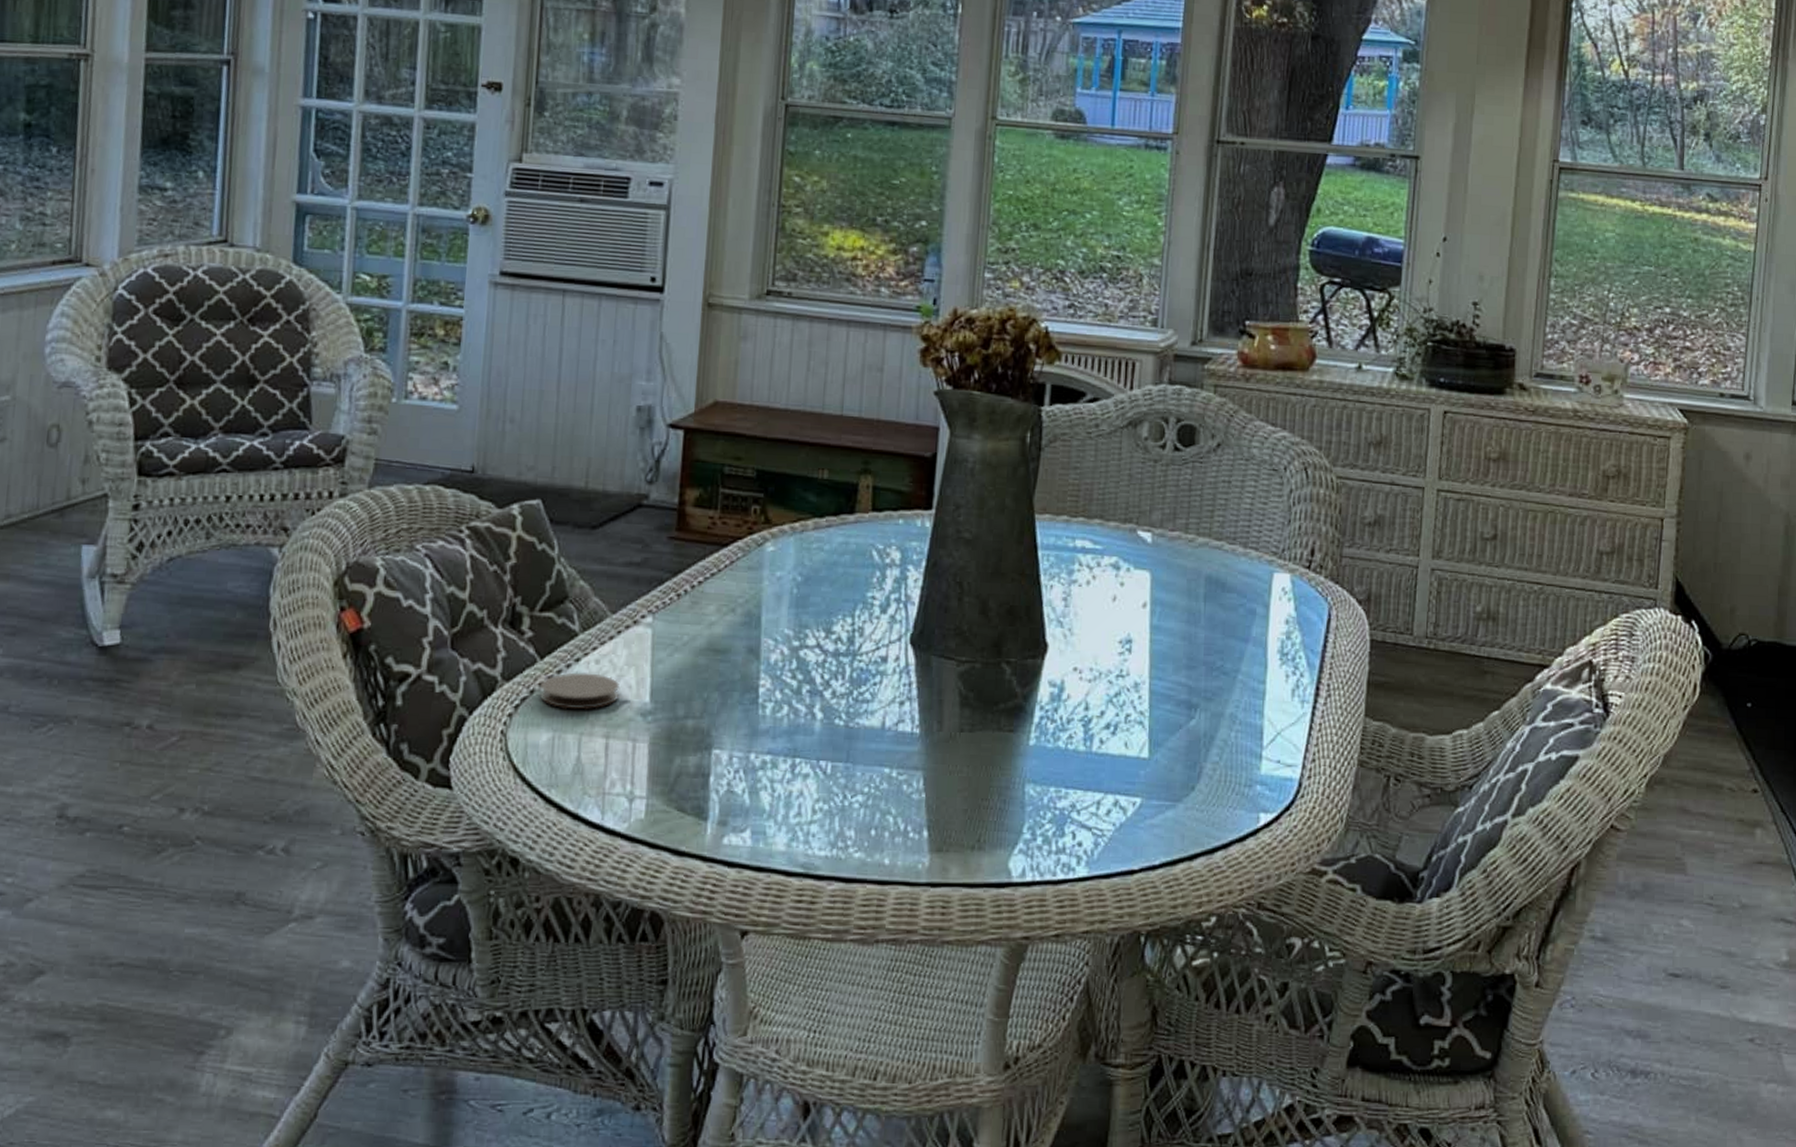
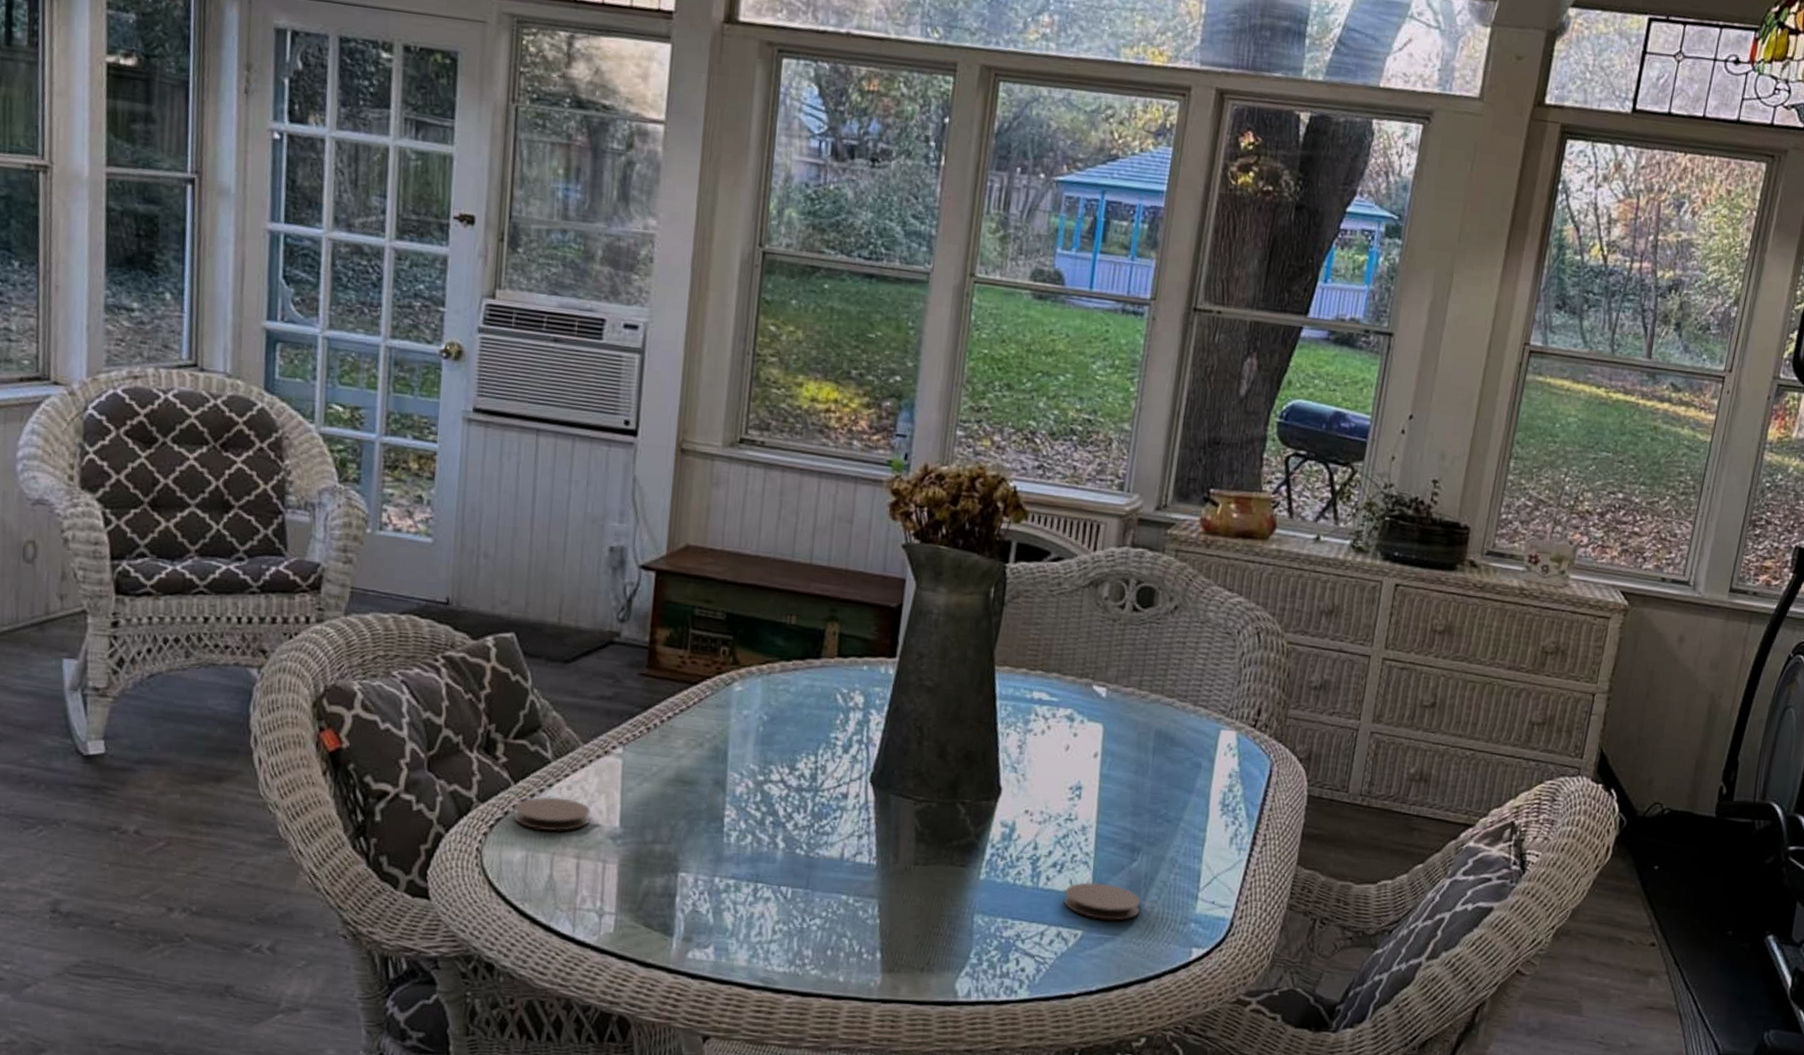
coaster: none [1119,744,1202,785] -> present [1064,882,1141,921]

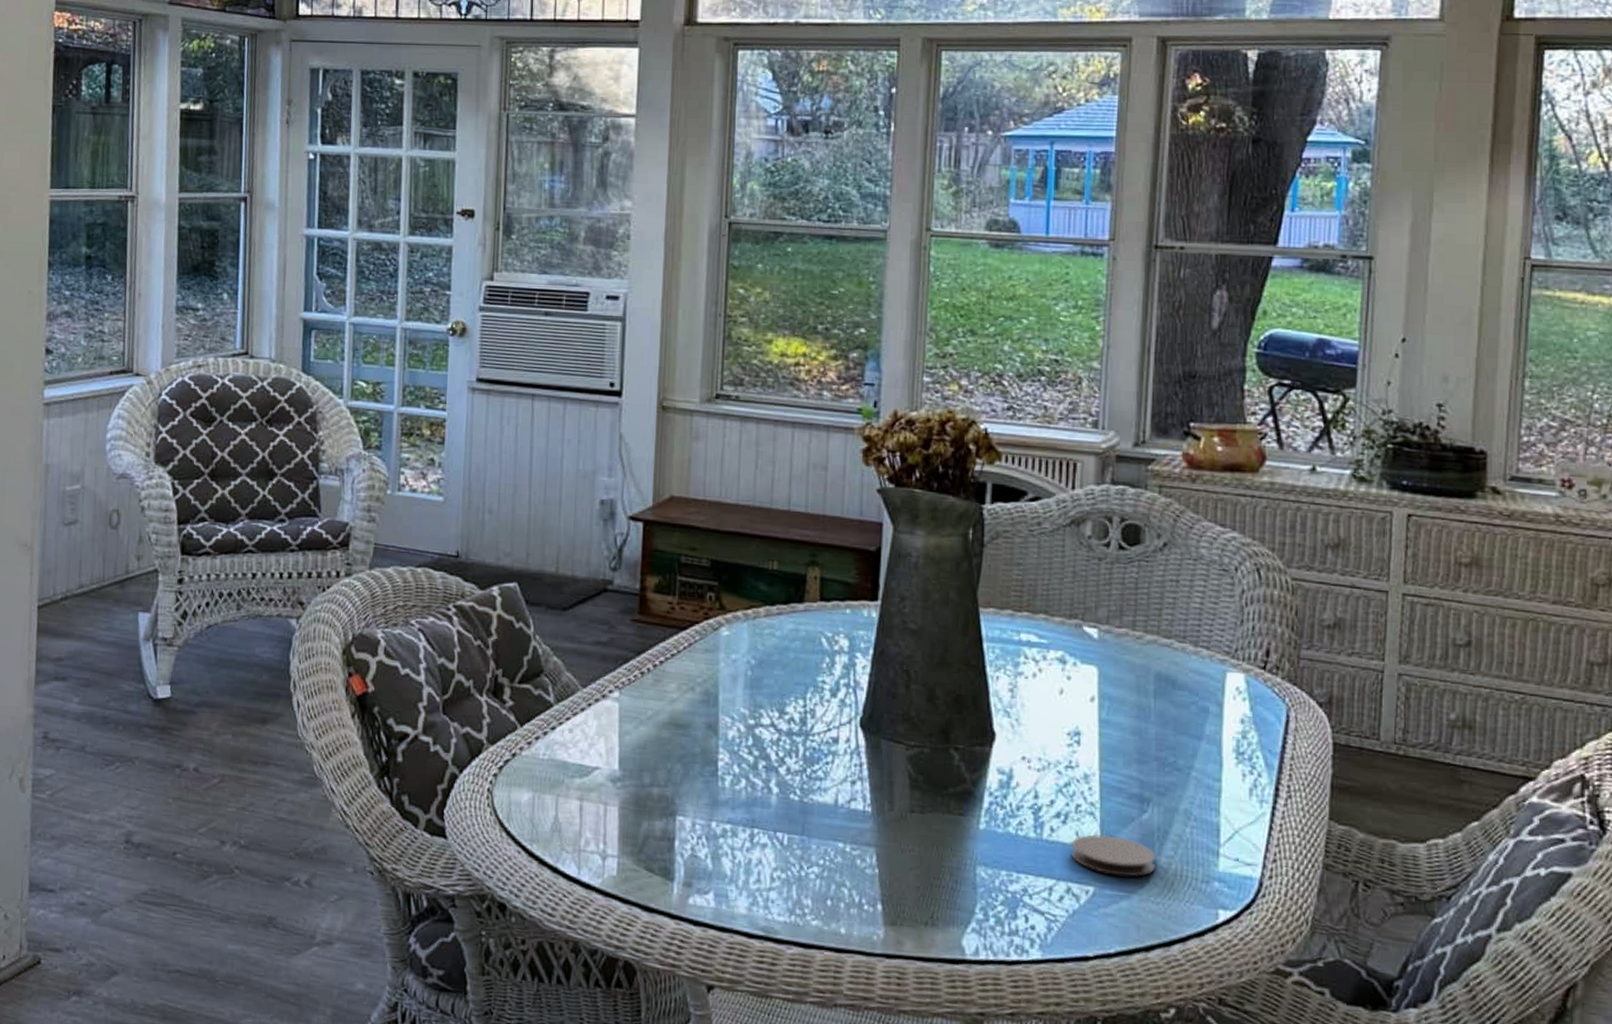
coaster: present [514,796,590,832] -> none [521,739,591,774]

